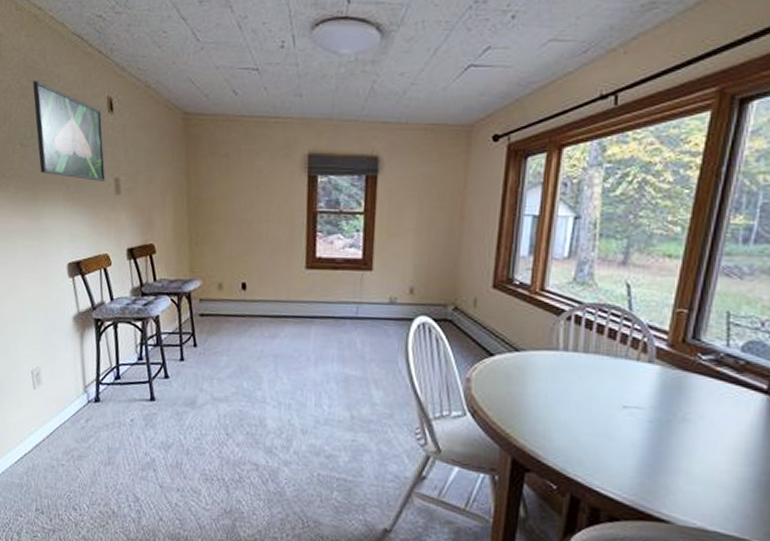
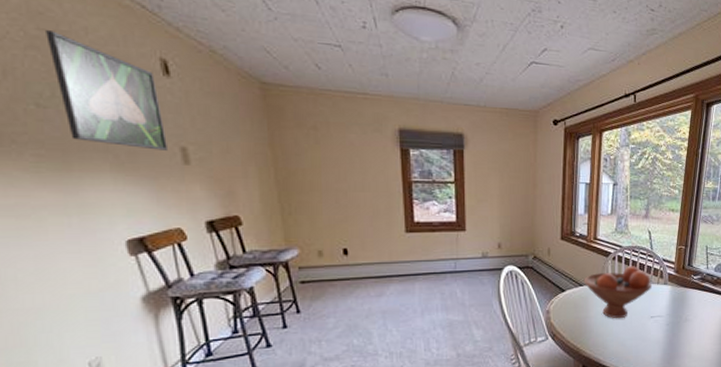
fruit bowl: none [521,331,629,403] -> present [583,266,653,319]

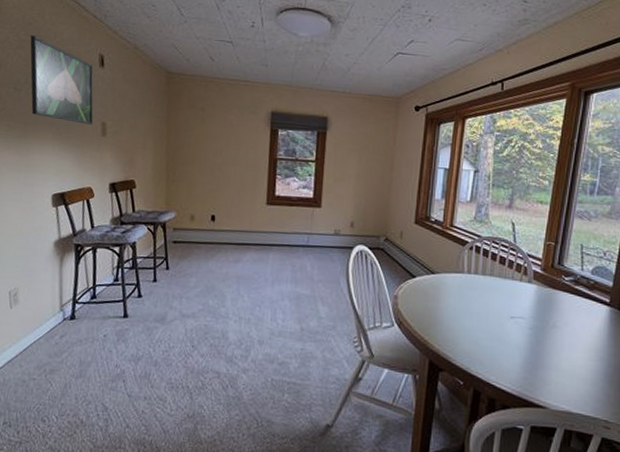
fruit bowl: present [583,266,653,319] -> none [436,258,514,315]

